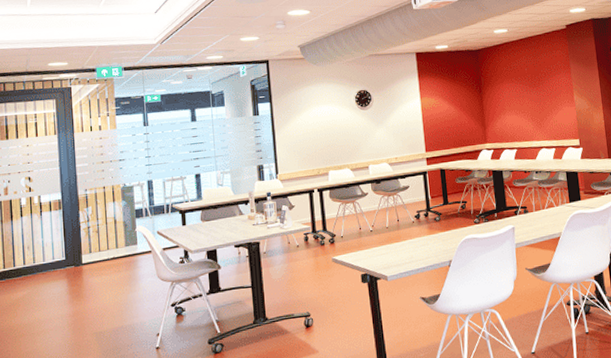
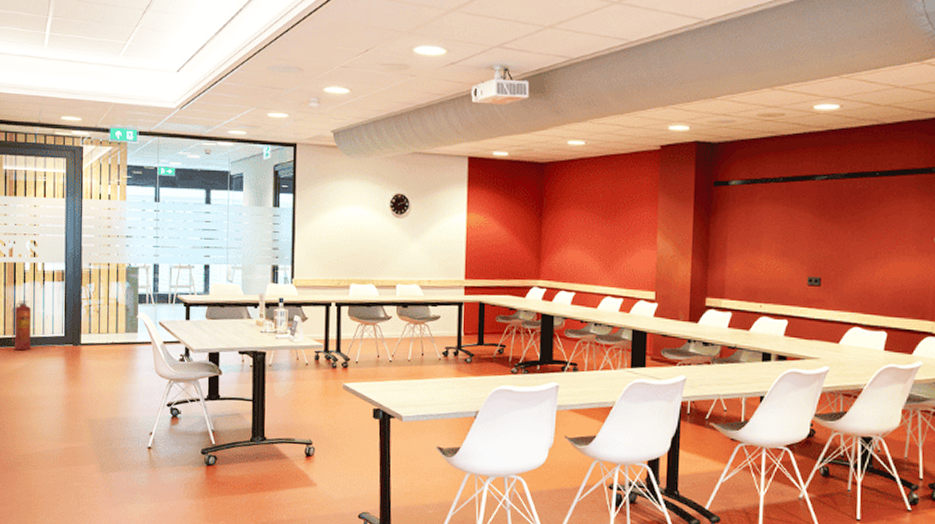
fire extinguisher: none [10,233,33,281] -> present [11,301,31,351]

